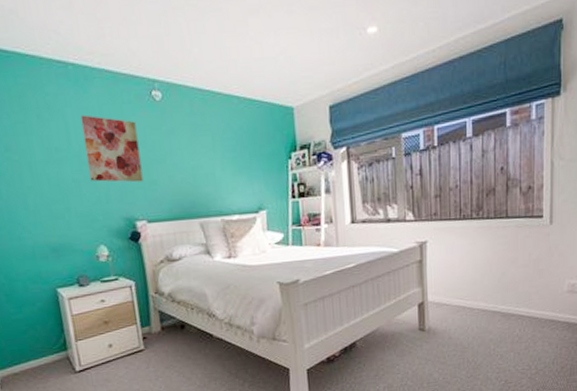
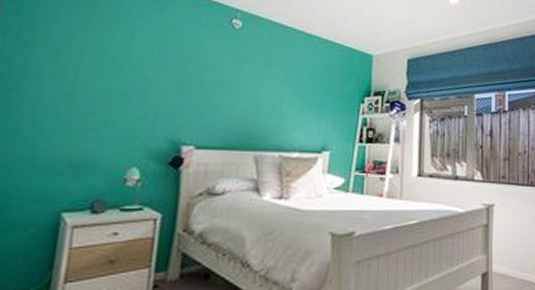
wall art: present [80,115,144,183] -> none [142,30,208,105]

